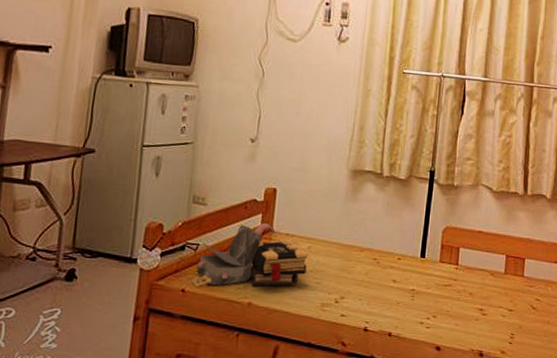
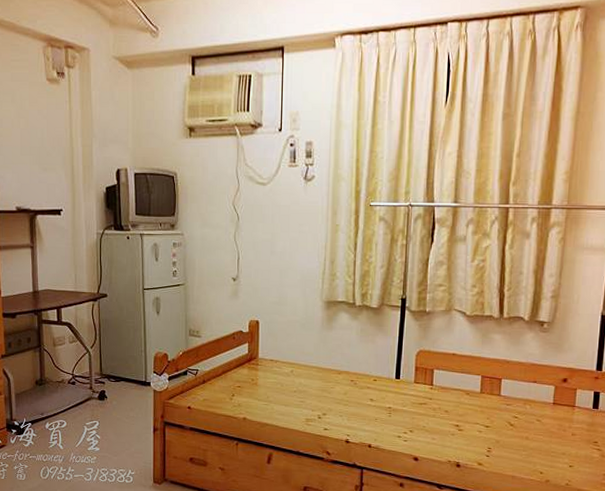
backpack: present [191,223,309,287] -> none [195,351,292,405]

